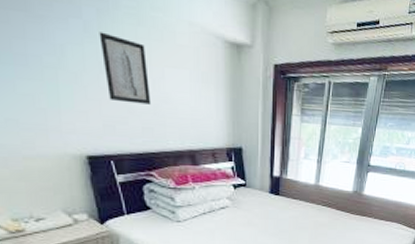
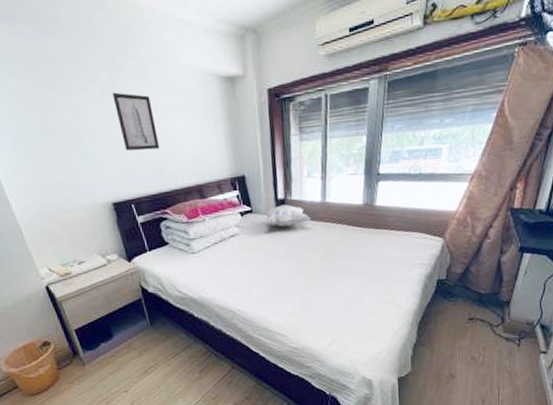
decorative pillow: none [256,182,303,205] -> present [263,204,311,227]

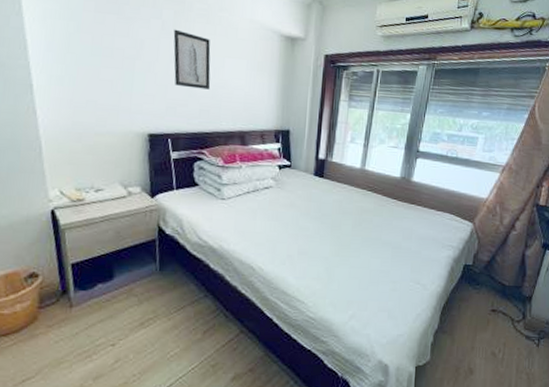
decorative pillow: present [263,204,311,227] -> none [300,165,348,188]

